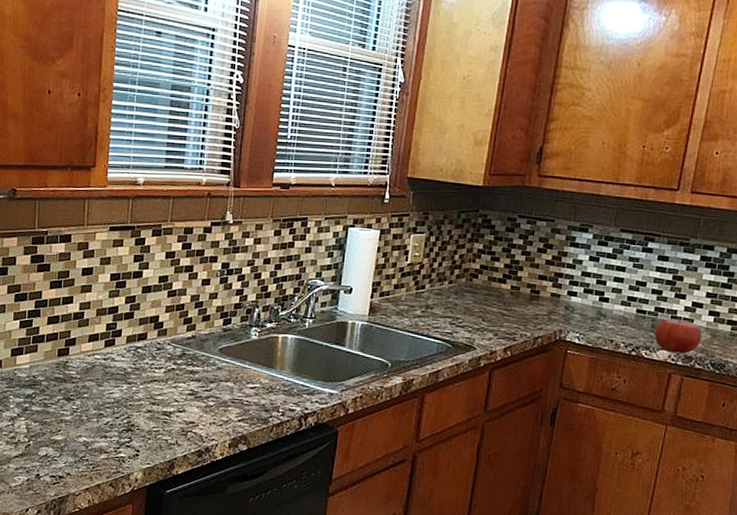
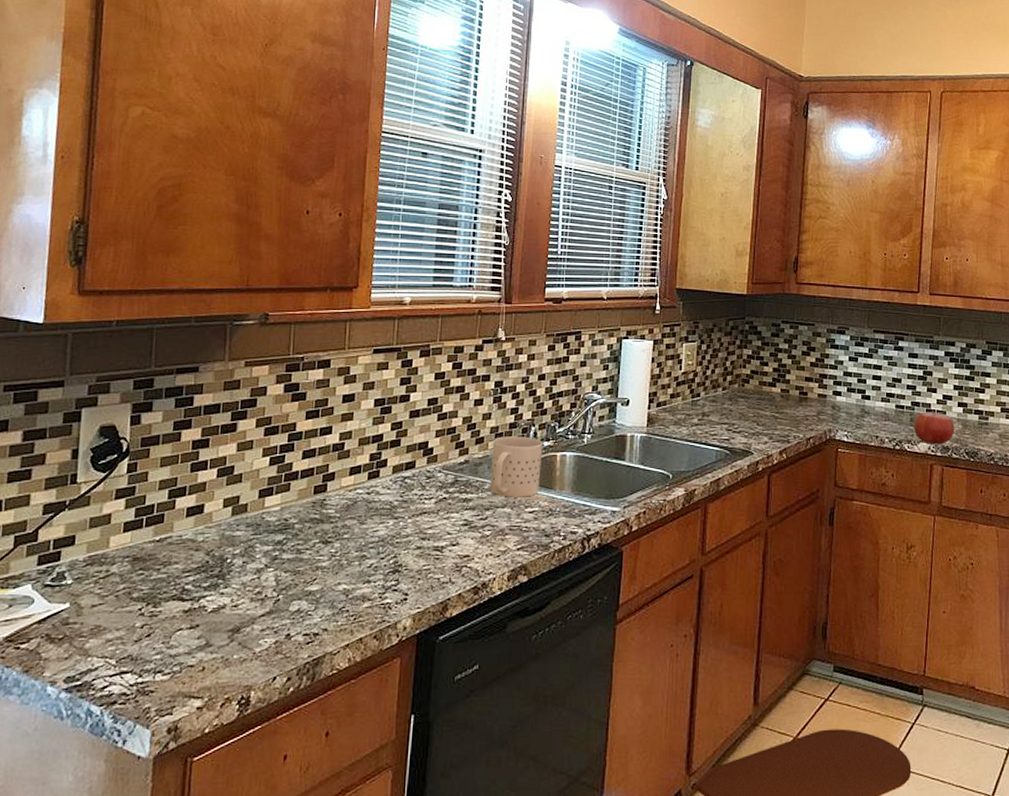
mug: none [214,315,266,374] -> present [489,436,543,497]

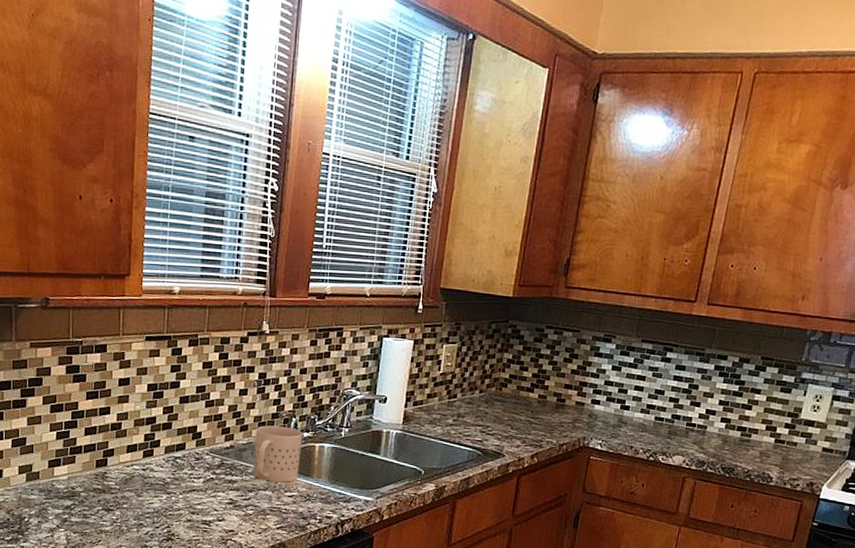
fruit: present [913,409,955,444] -> none [670,423,715,459]

